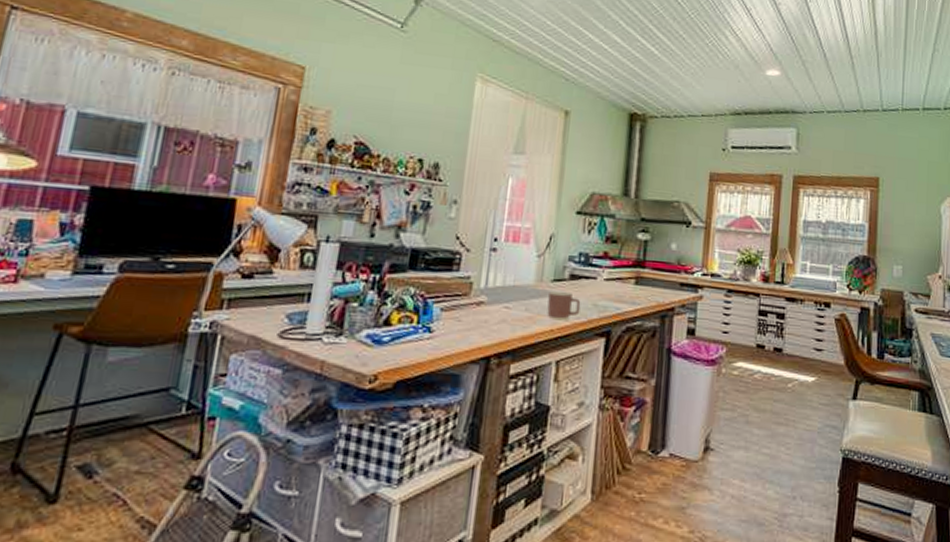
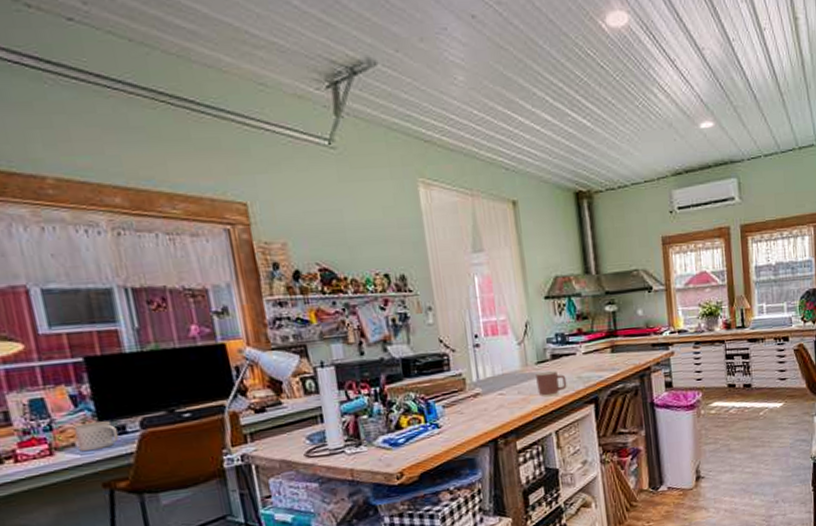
mug: none [45,254,94,286] -> present [74,421,119,452]

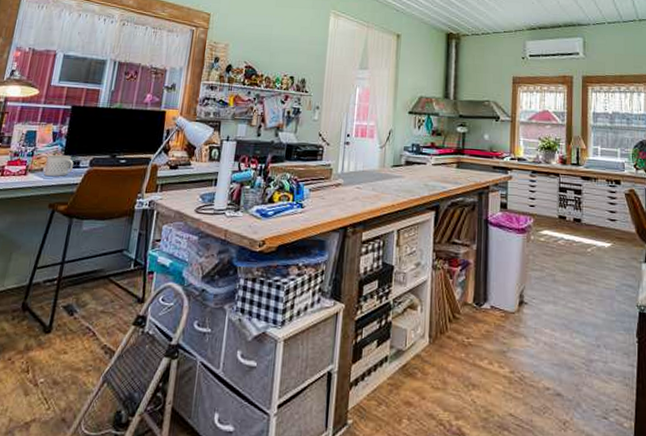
mug: present [536,370,567,398] -> none [389,174,415,198]

